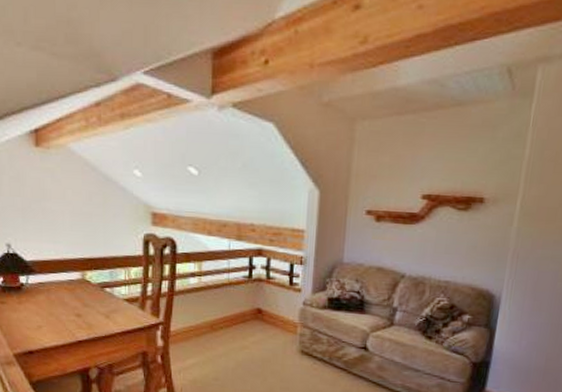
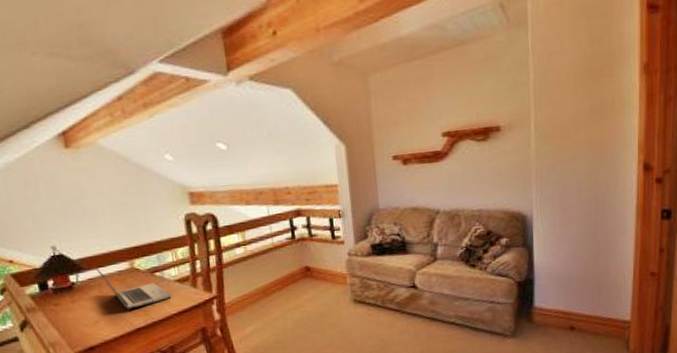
laptop: none [45,270,118,320] -> present [94,266,172,309]

